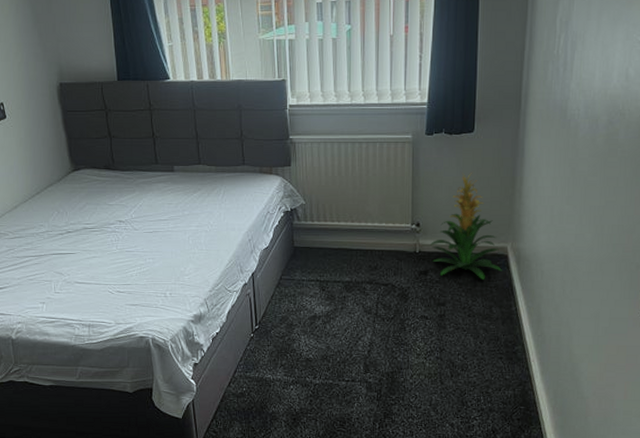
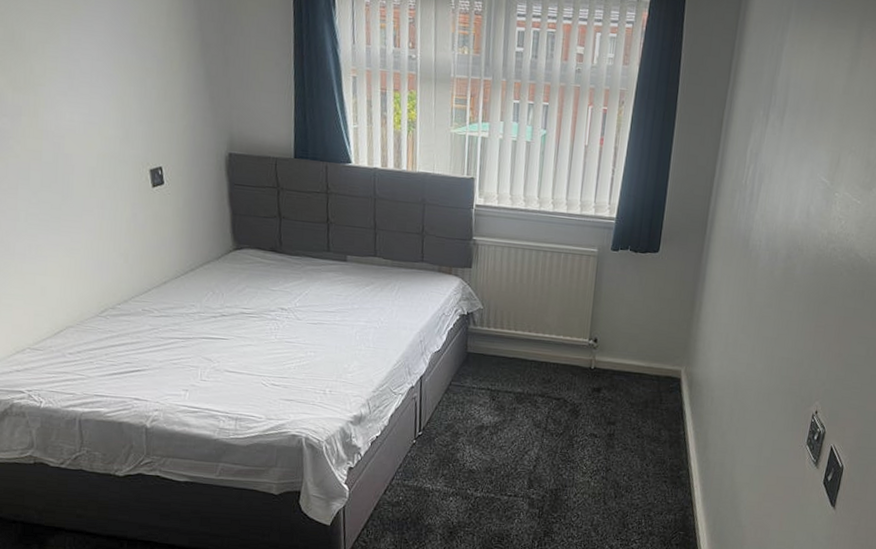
indoor plant: present [430,173,502,279] -> none [606,292,674,401]

